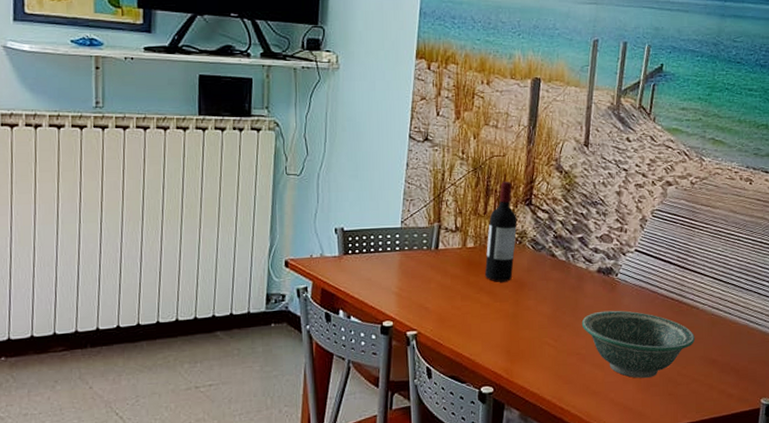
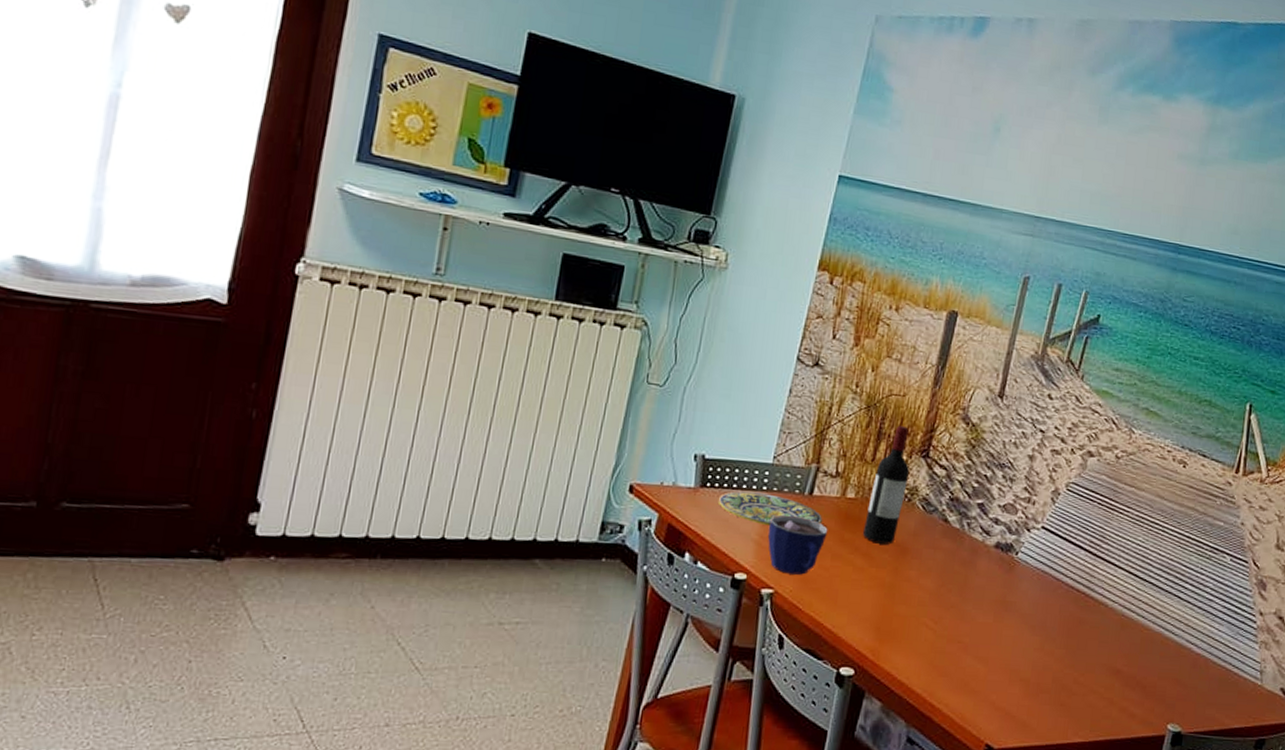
plate: none [360,253,450,279] -> present [717,491,823,525]
cup: none [405,268,455,317] -> present [768,514,828,575]
bowl: present [581,310,696,378] -> none [968,594,1100,681]

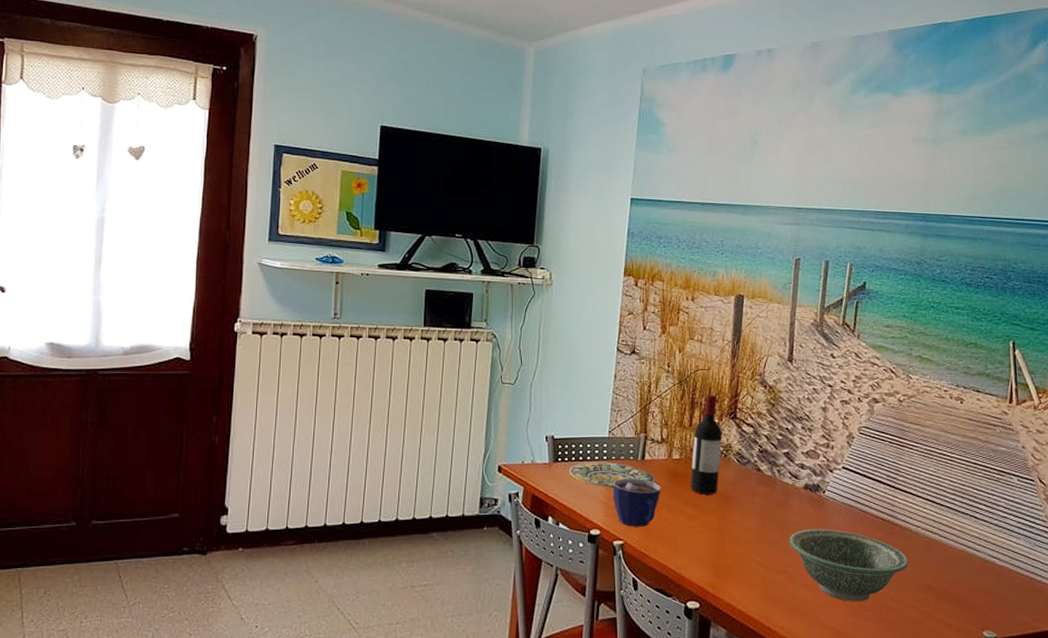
bowl: none [968,594,1100,681] -> present [788,528,909,601]

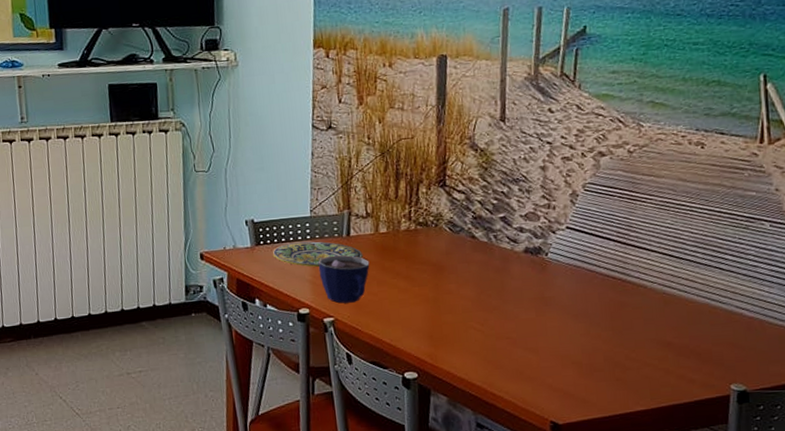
wine bottle: present [690,394,723,495] -> none [400,163,432,267]
bowl: present [788,528,909,601] -> none [509,291,645,363]

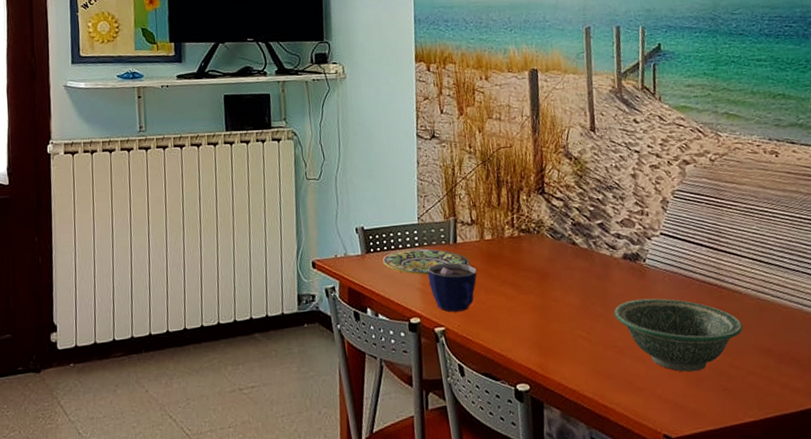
bowl: none [509,291,645,363] -> present [613,298,743,372]

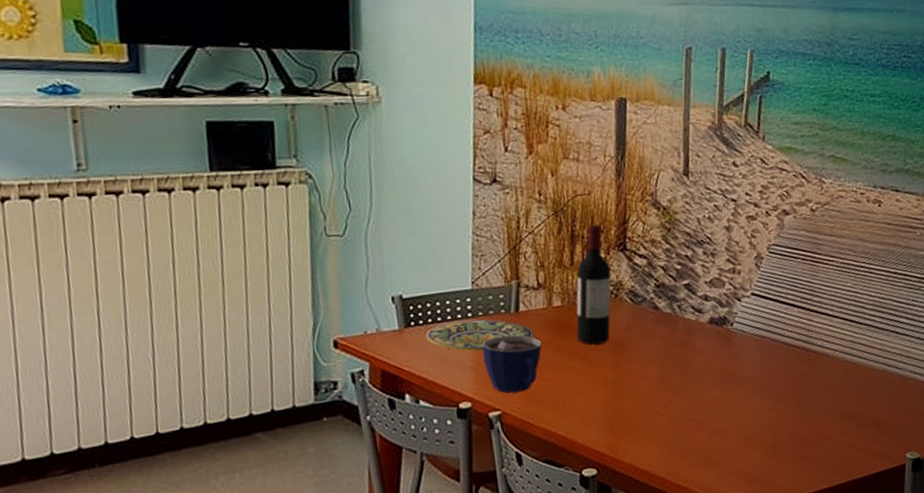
wine bottle: none [503,171,535,274] -> present [576,224,611,345]
bowl: present [613,298,743,372] -> none [694,365,828,443]

